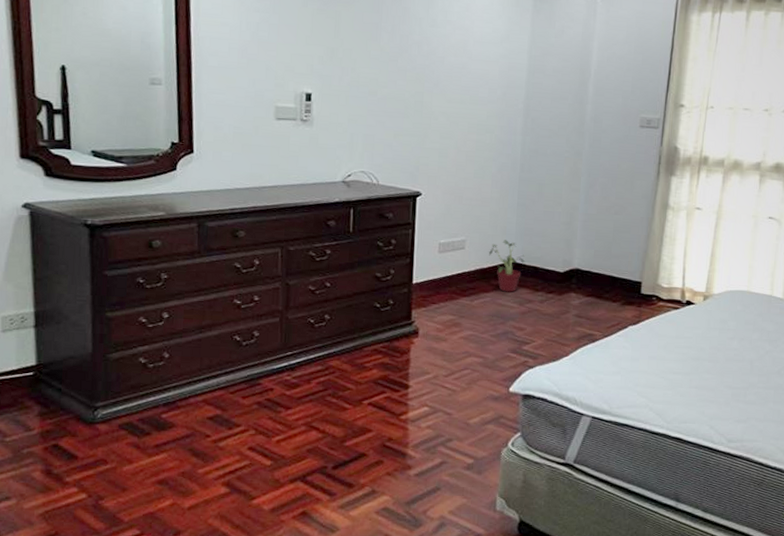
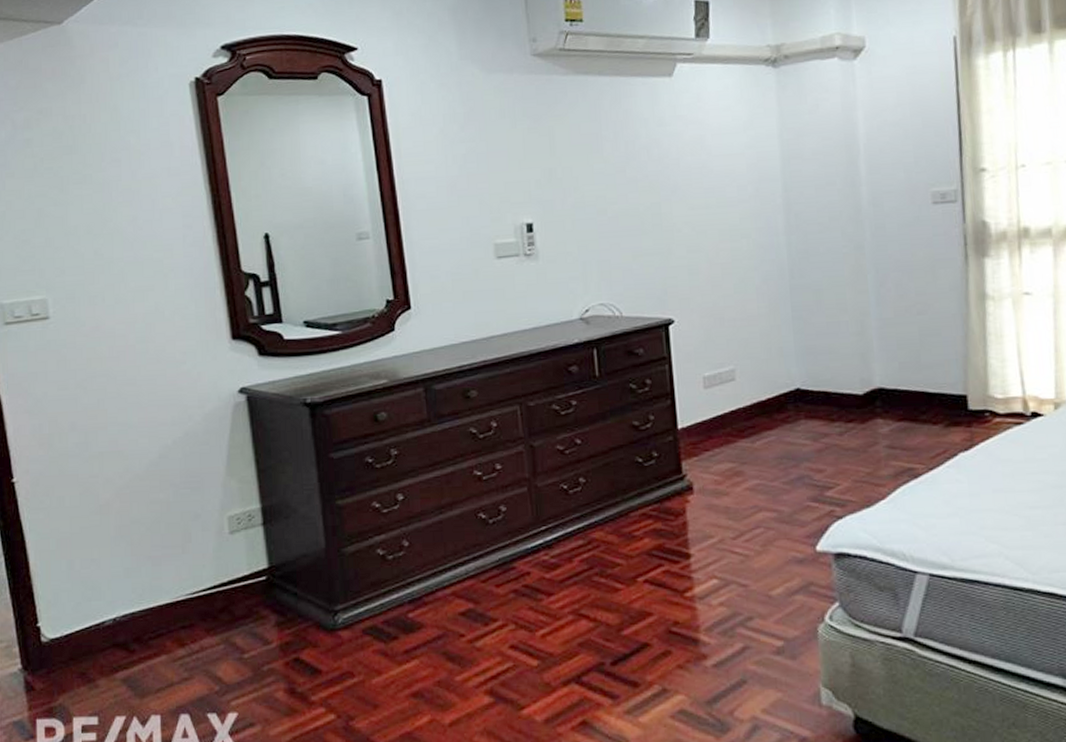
potted plant: present [489,240,526,292] -> none [766,363,813,427]

